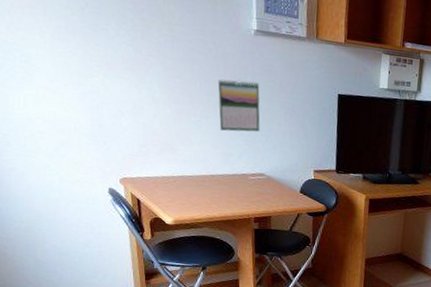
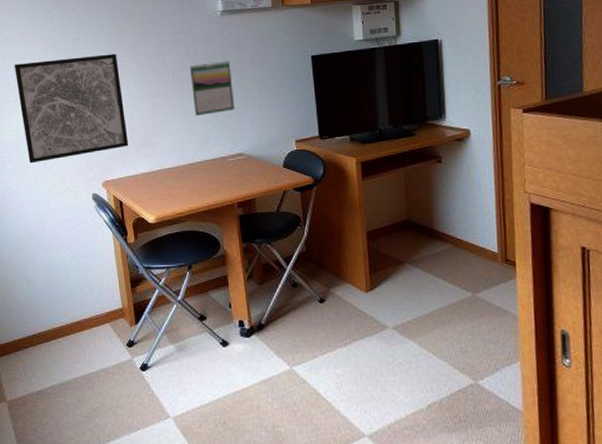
wall art: none [21,37,150,148] -> present [14,53,129,164]

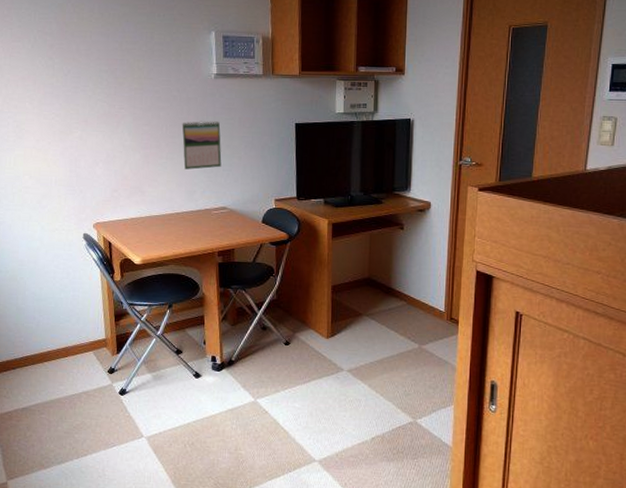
wall art: present [14,53,129,164] -> none [14,104,121,201]

